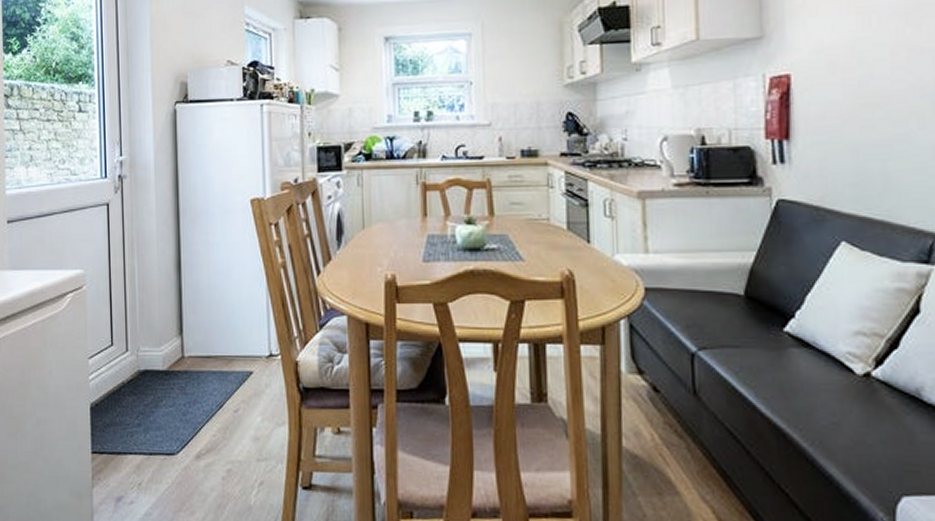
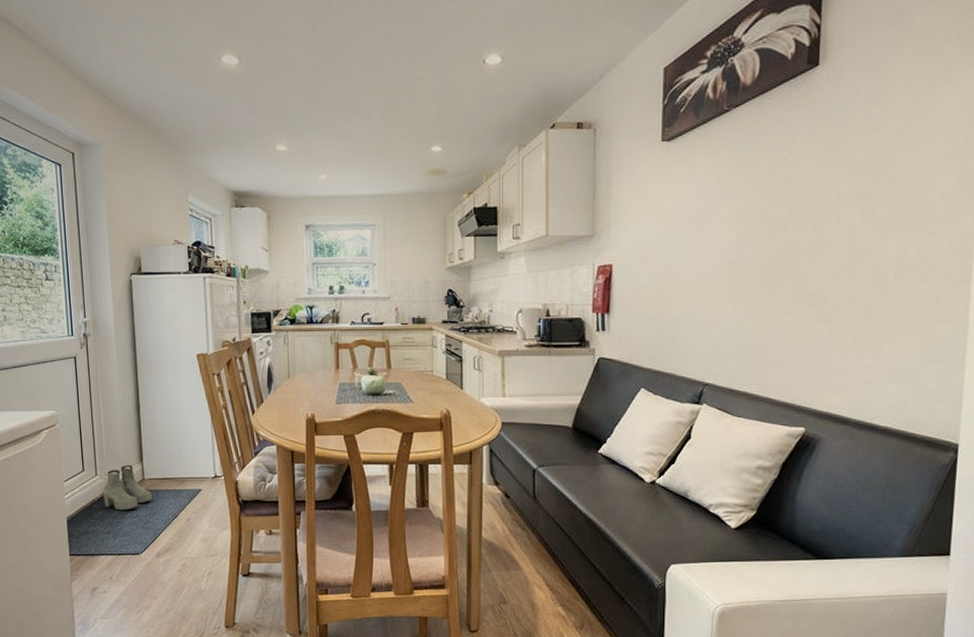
boots: none [133,339,193,397] -> present [102,465,153,511]

